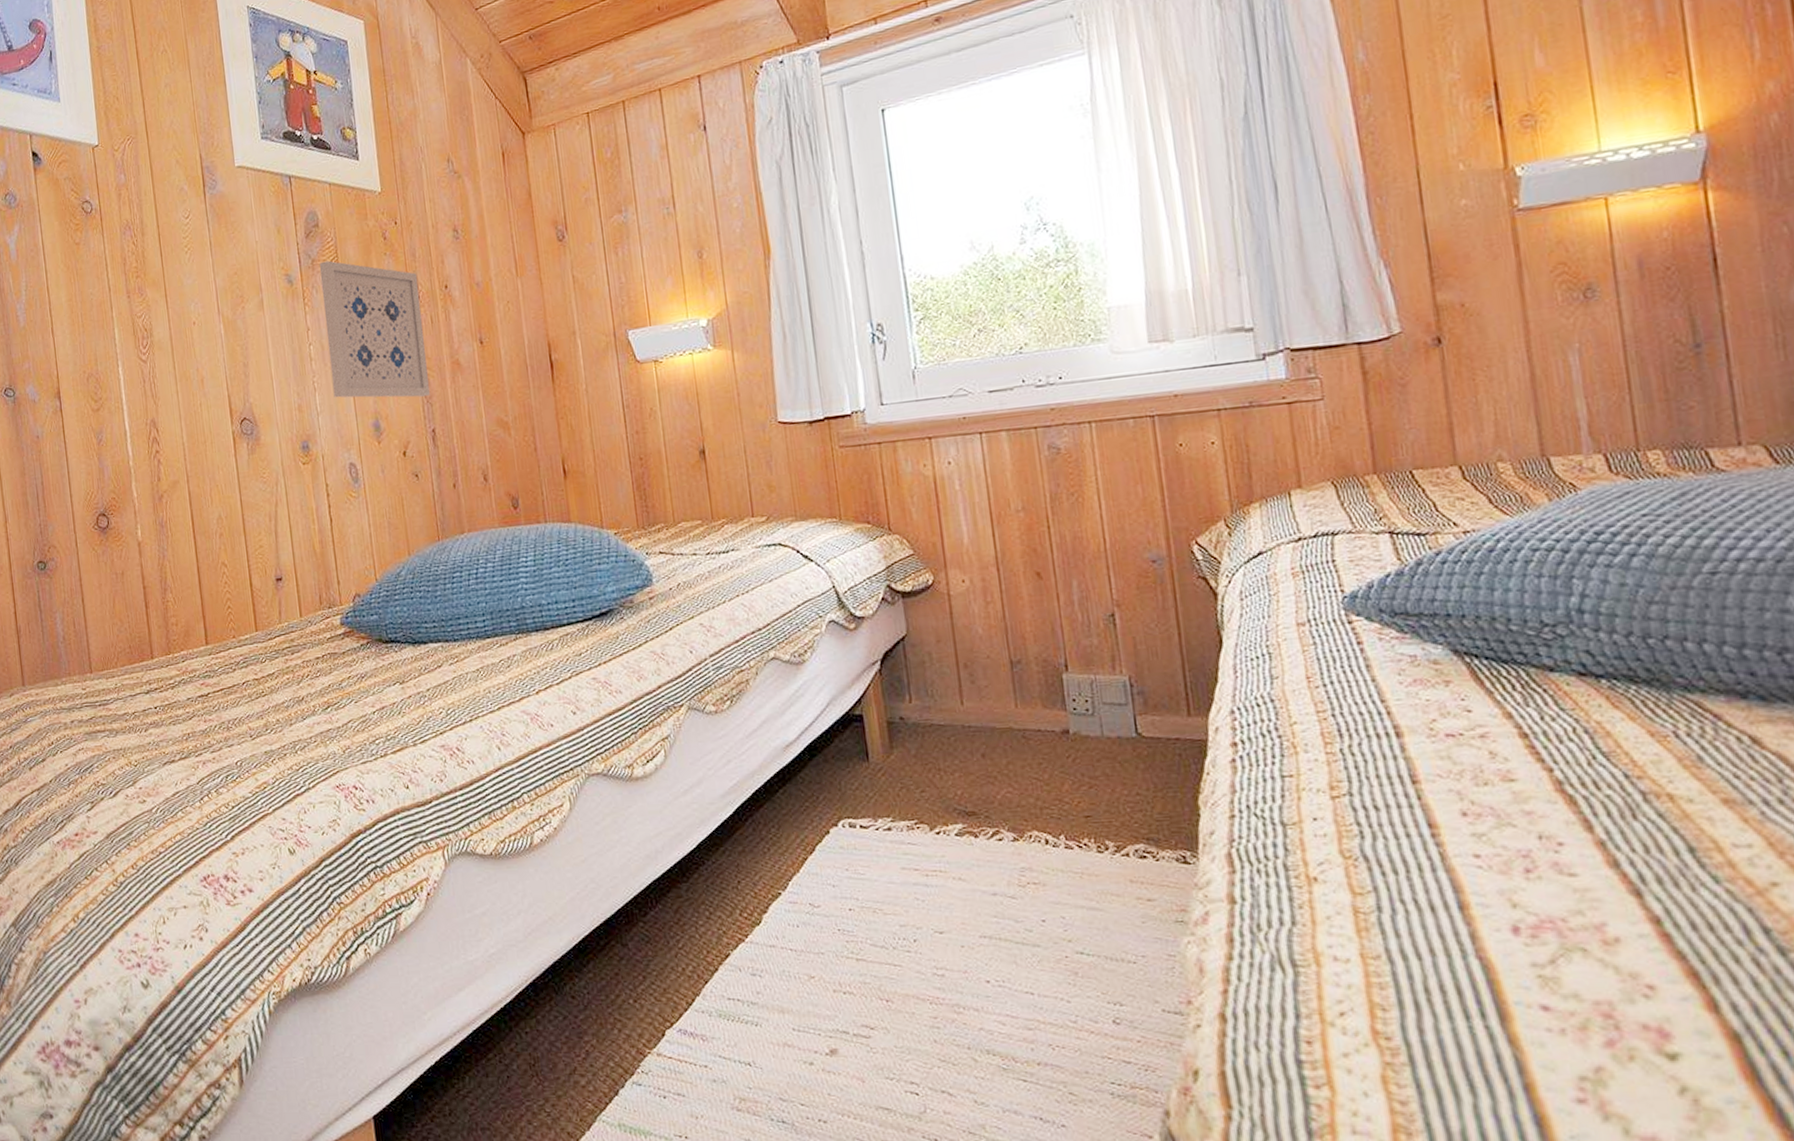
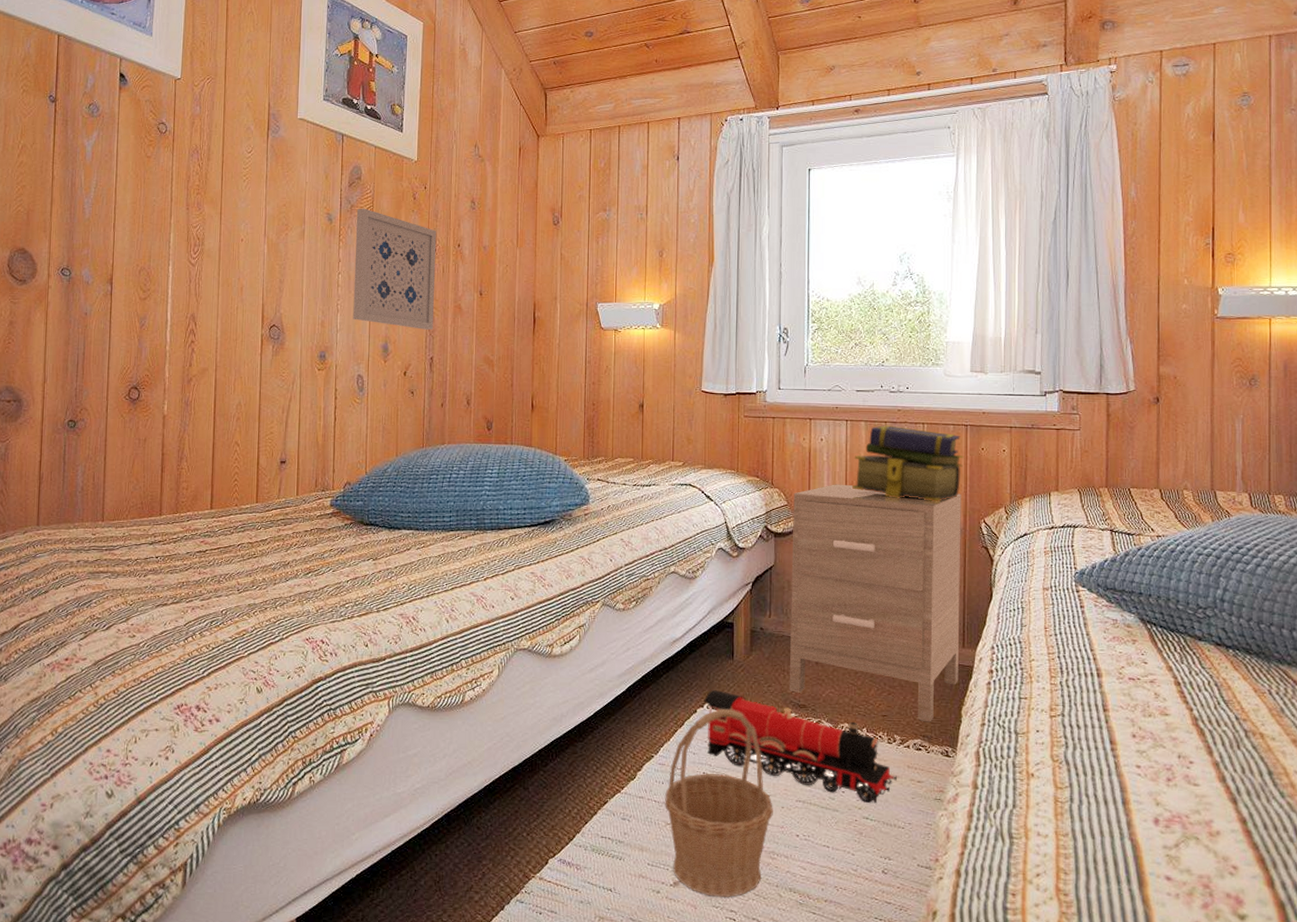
basket: none [802,825,951,1066] -> present [665,708,773,897]
toy train: none [837,803,1118,933] -> present [704,690,898,803]
nightstand: none [920,509,1188,820] -> present [789,484,961,722]
stack of books: none [997,430,1155,527] -> present [852,425,964,501]

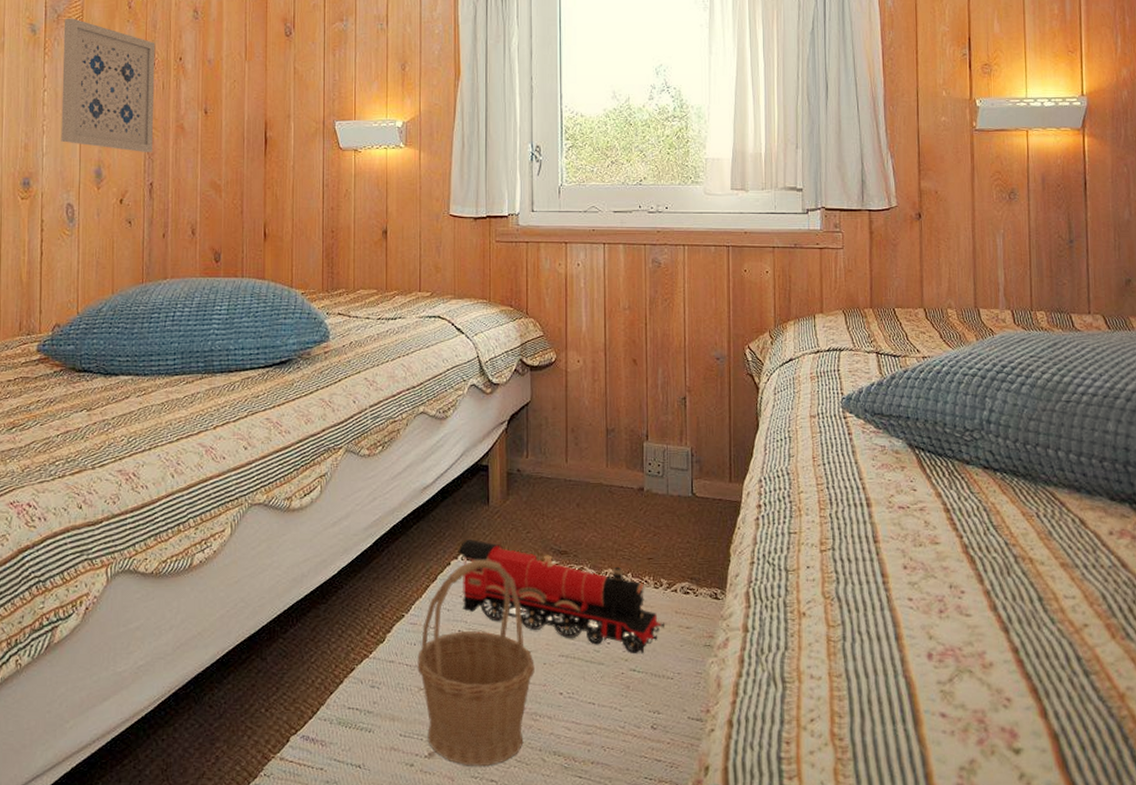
nightstand: present [789,484,961,722] -> none [549,312,726,564]
stack of books: present [852,425,964,501] -> none [612,248,726,327]

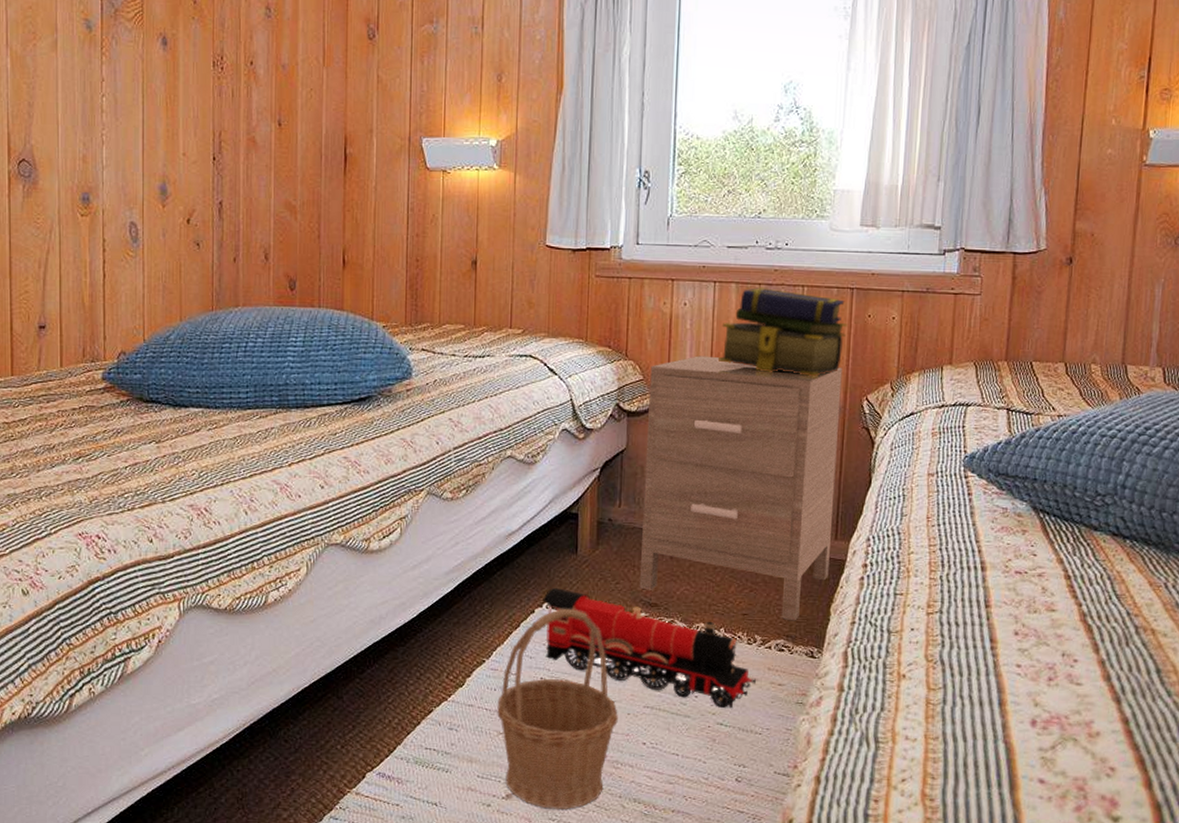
wall art: present [61,18,156,152] -> none [122,13,224,168]
nightstand: none [549,312,726,564] -> present [639,355,843,621]
stack of books: none [612,248,726,327] -> present [719,287,848,376]

